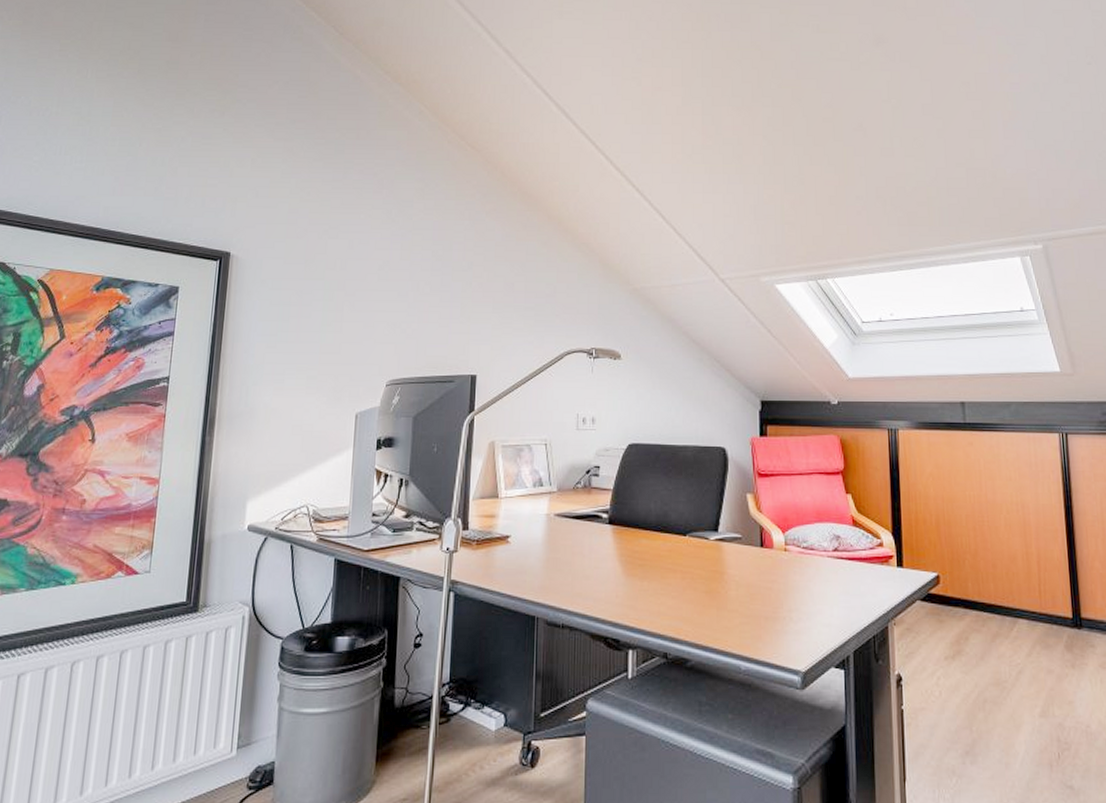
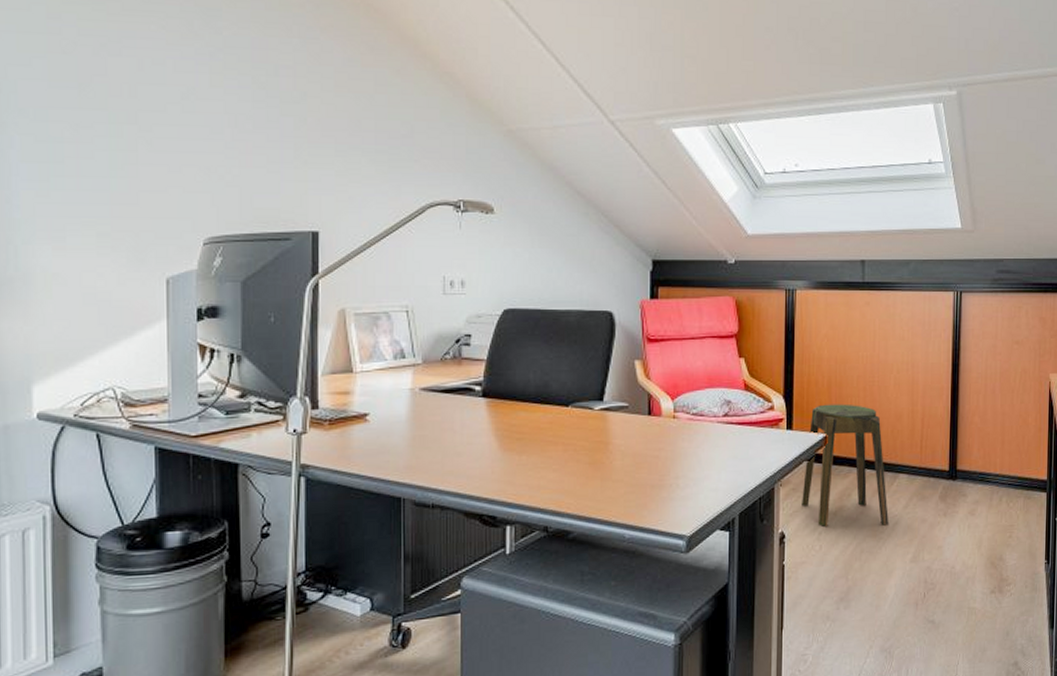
stool: none [917,543,1011,674] -> present [802,404,888,526]

